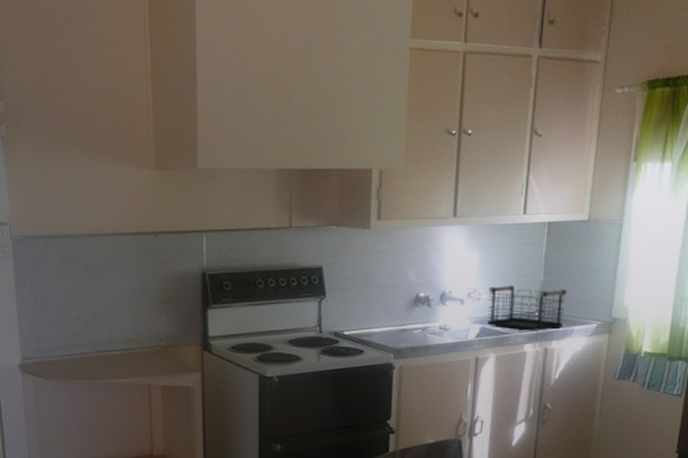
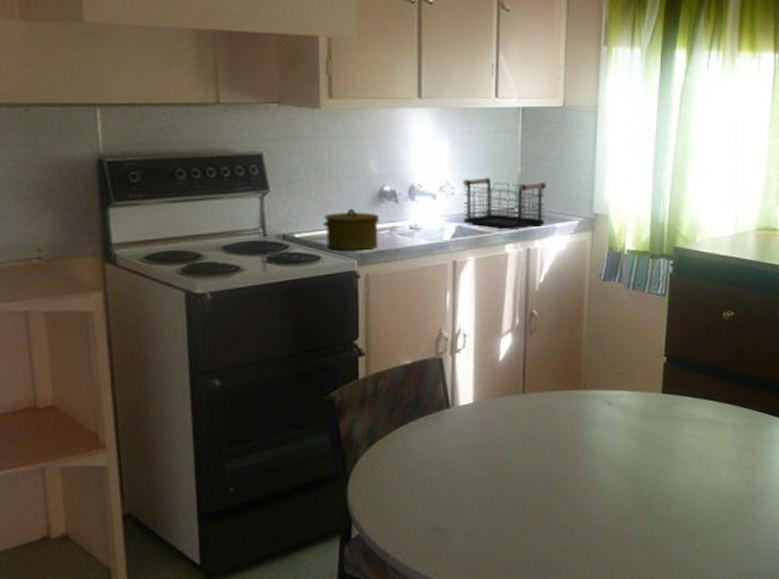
cooking pot: none [367,311,414,347] -> present [323,208,379,252]

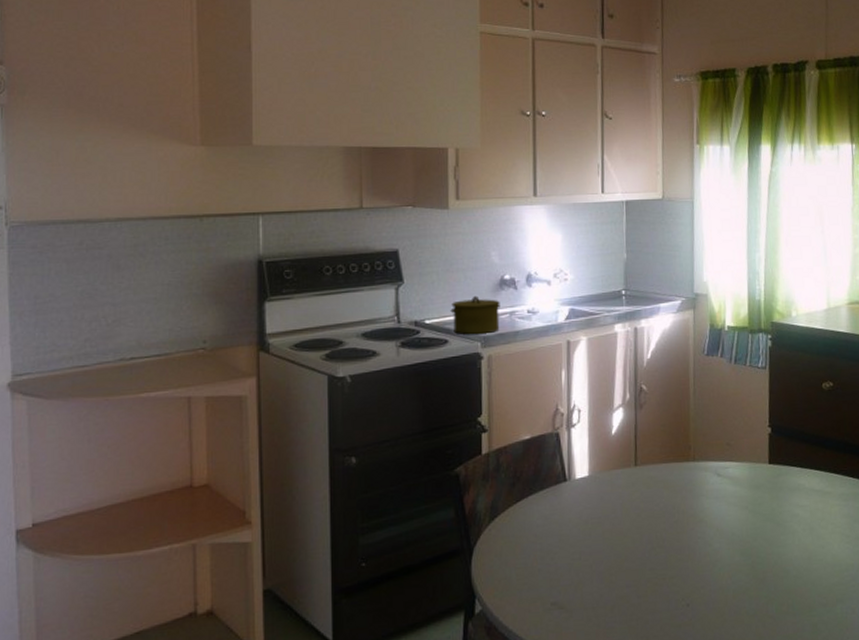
dish rack: present [463,177,546,230] -> none [575,264,650,311]

